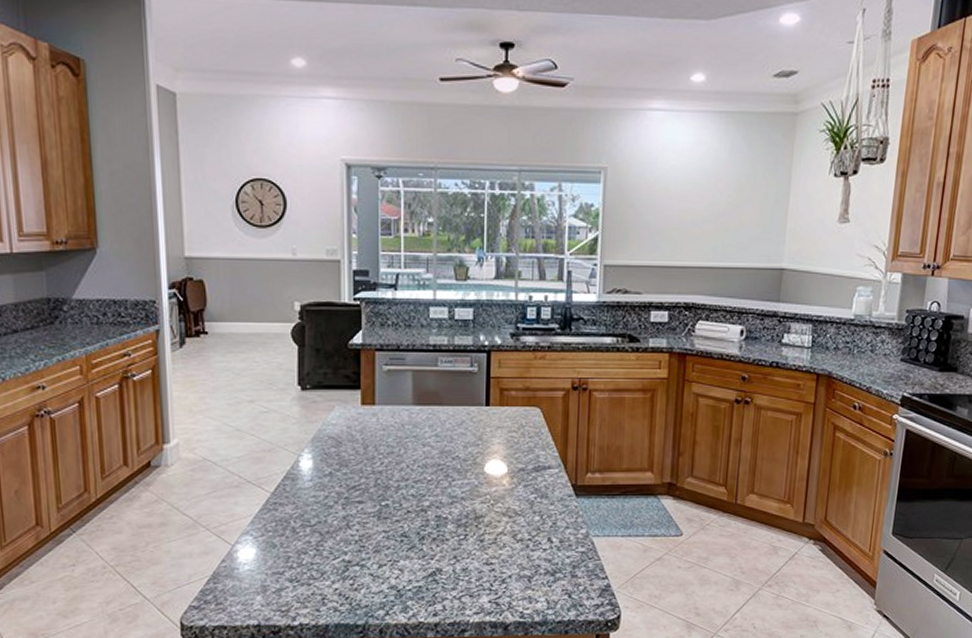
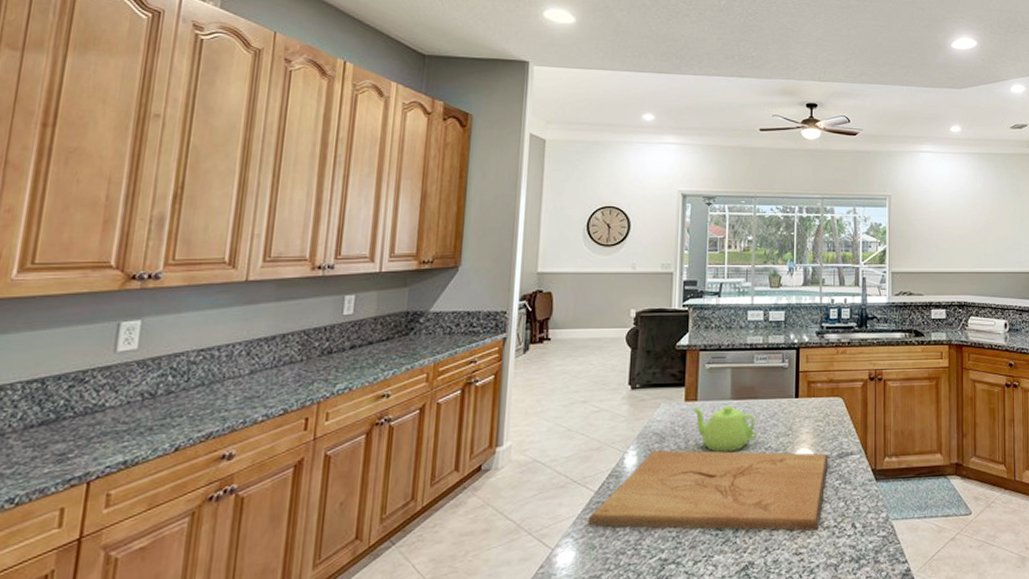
cutting board: none [266,455,524,542] -> present [588,450,829,531]
teapot: none [370,411,444,460] -> present [692,405,758,453]

